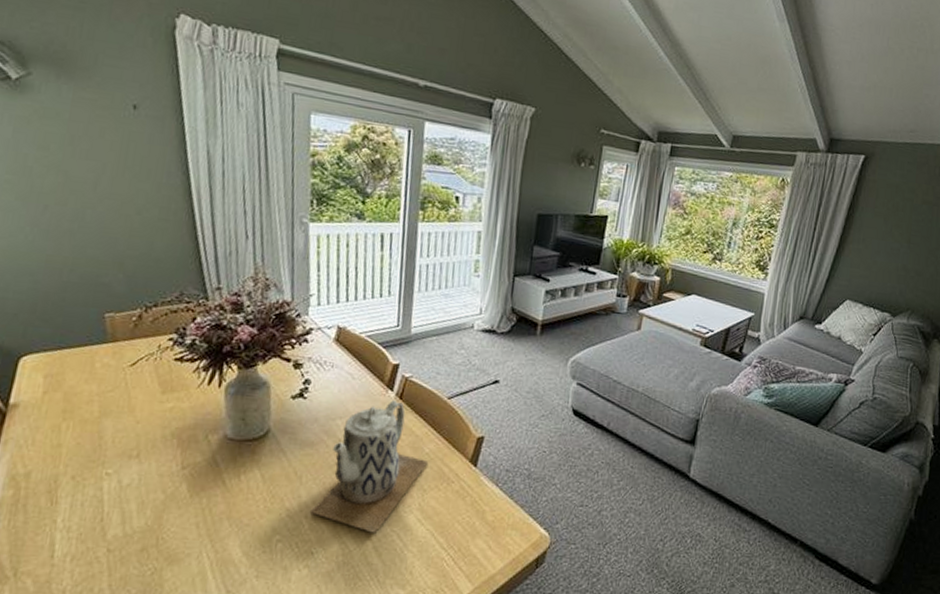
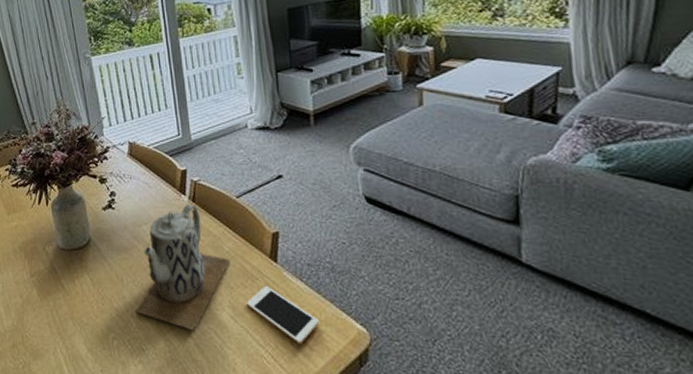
cell phone: none [436,490,507,548] -> present [246,286,320,345]

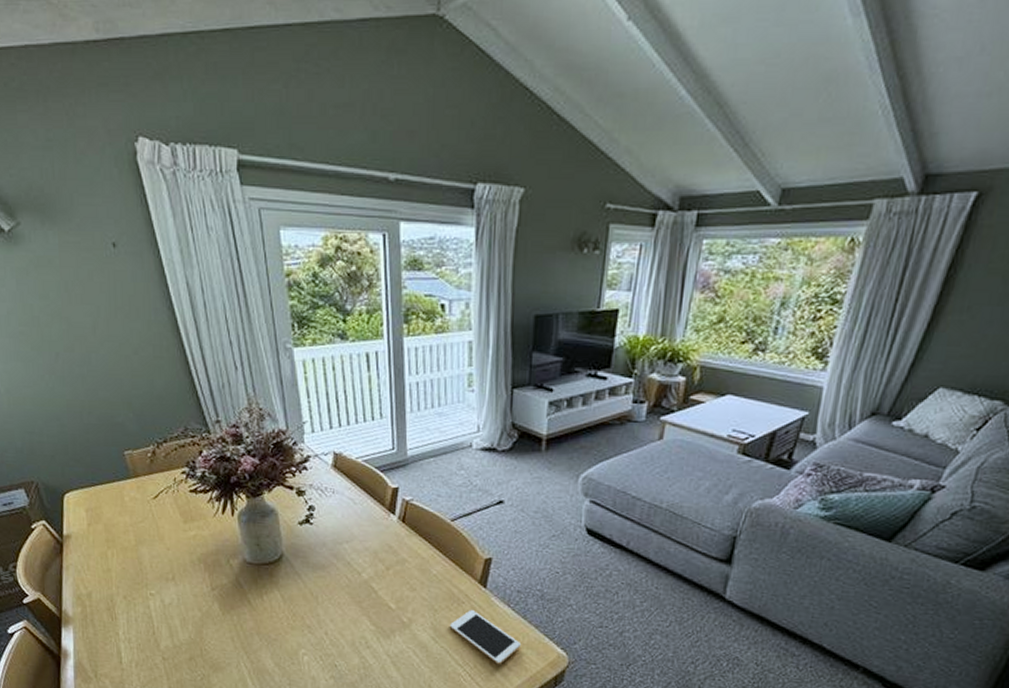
teapot: present [134,204,229,331] -> none [328,524,436,650]

